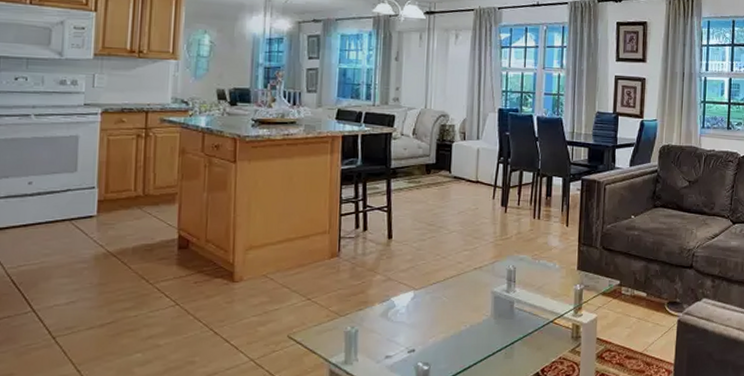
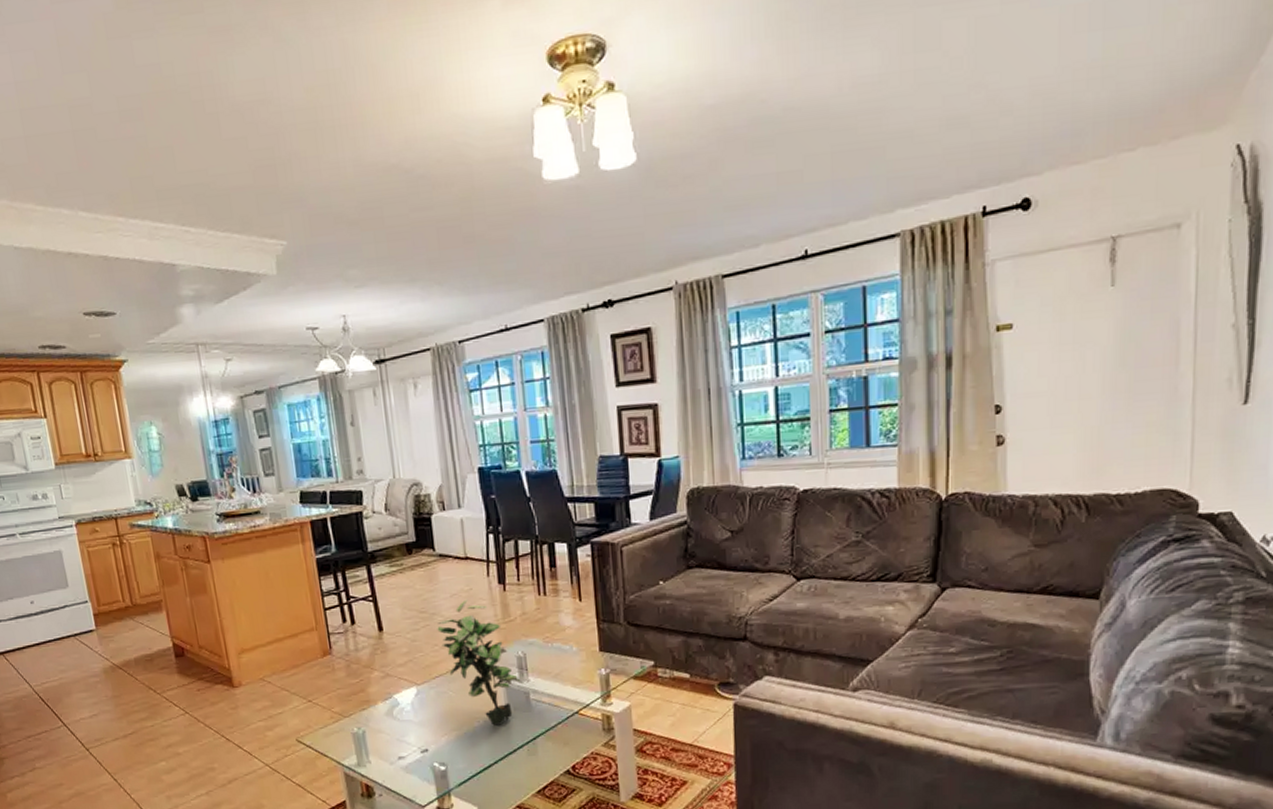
potted plant: none [441,217,507,330] -> present [437,599,520,725]

